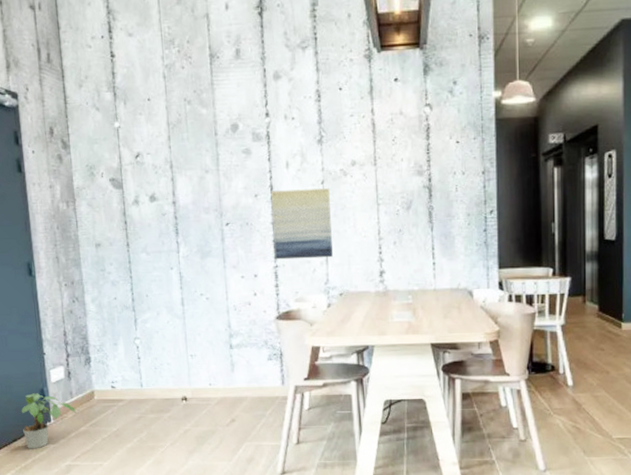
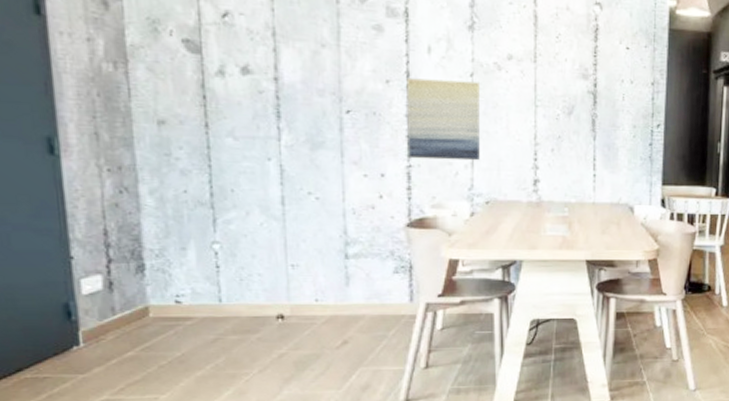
potted plant: present [21,393,76,449] -> none [31,309,119,381]

